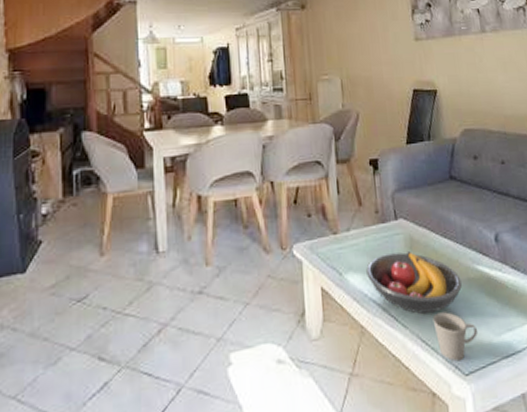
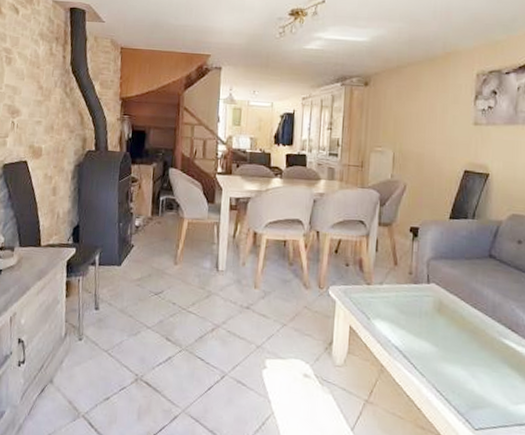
fruit bowl: present [366,250,463,314] -> none [393,310,486,370]
mug: present [432,312,478,362] -> none [450,371,493,417]

